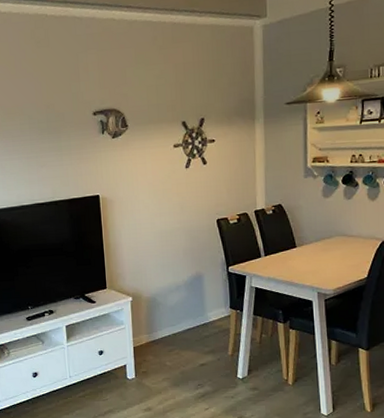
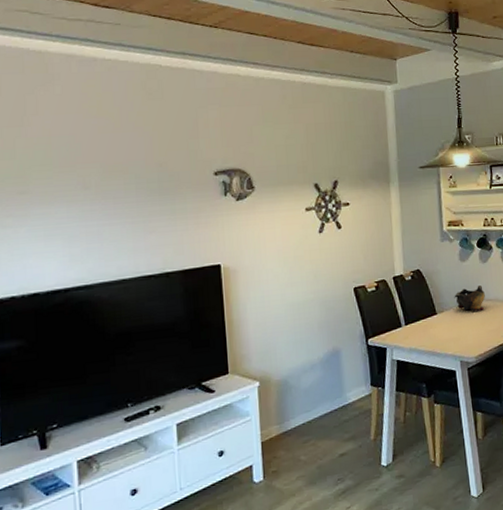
decorative bowl: none [315,222,347,246] -> present [454,285,485,312]

